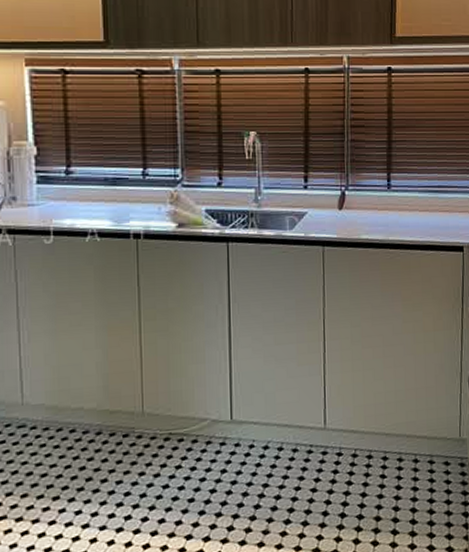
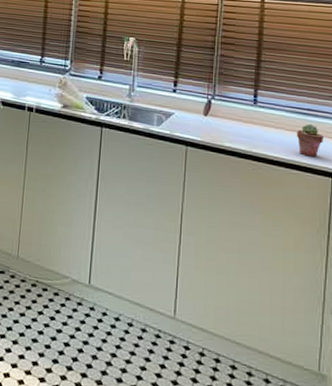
potted succulent: none [429,201,454,235] -> present [296,124,323,157]

